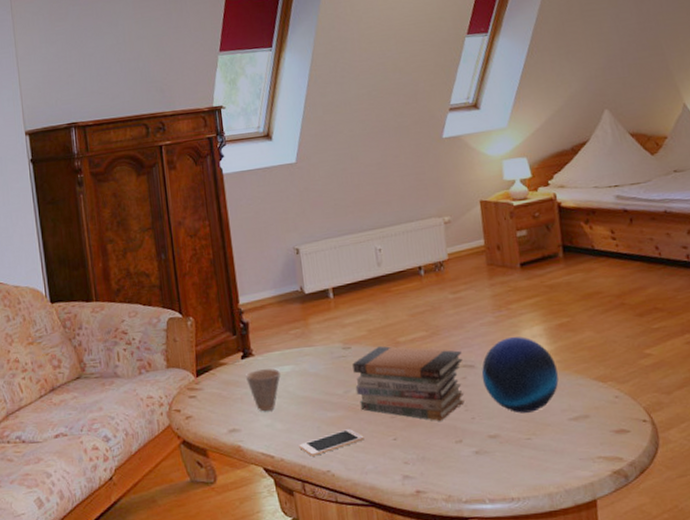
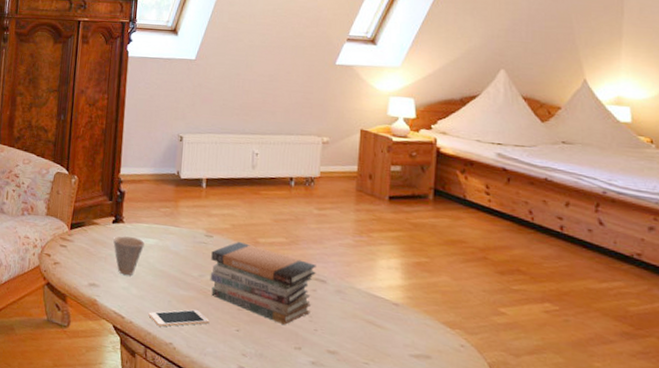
decorative orb: present [481,336,559,413] -> none [331,263,407,340]

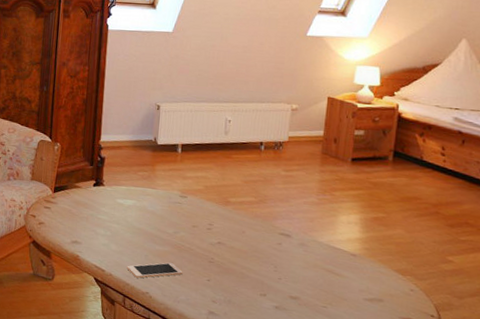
cup: present [113,236,144,276] -> none [94,197,123,234]
book stack: present [210,241,316,325] -> none [184,201,282,275]

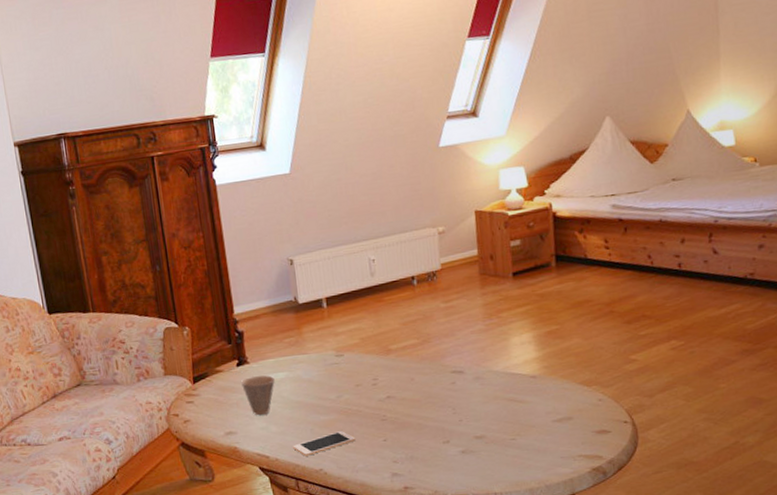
cup: none [94,197,123,234] -> present [241,375,275,416]

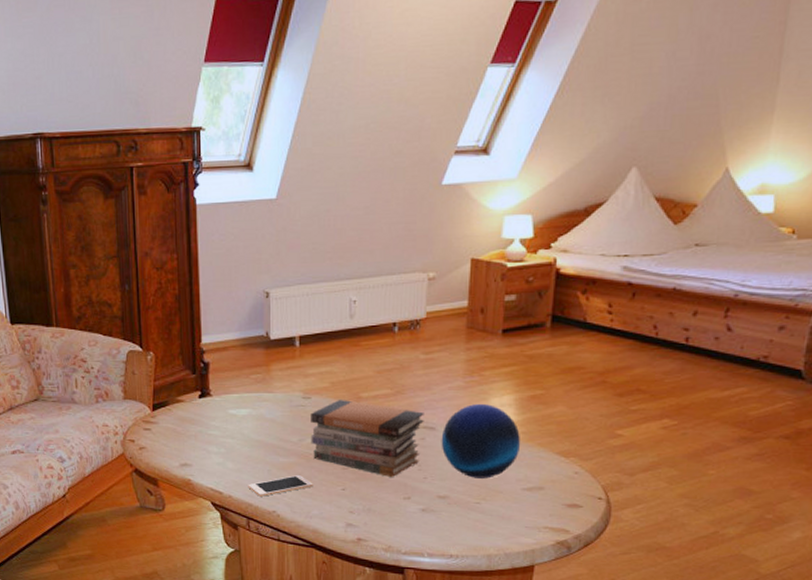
cup: present [241,375,275,416] -> none [202,410,236,451]
book stack: none [345,353,453,424] -> present [311,399,424,477]
decorative orb: none [470,343,545,416] -> present [441,403,520,479]

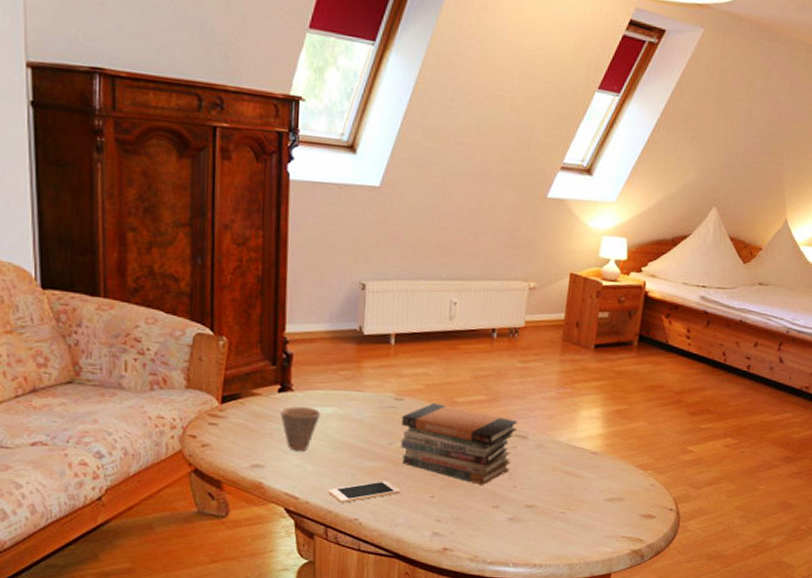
cup: none [202,410,236,451] -> present [280,406,320,452]
decorative orb: present [441,403,520,479] -> none [531,414,605,489]

